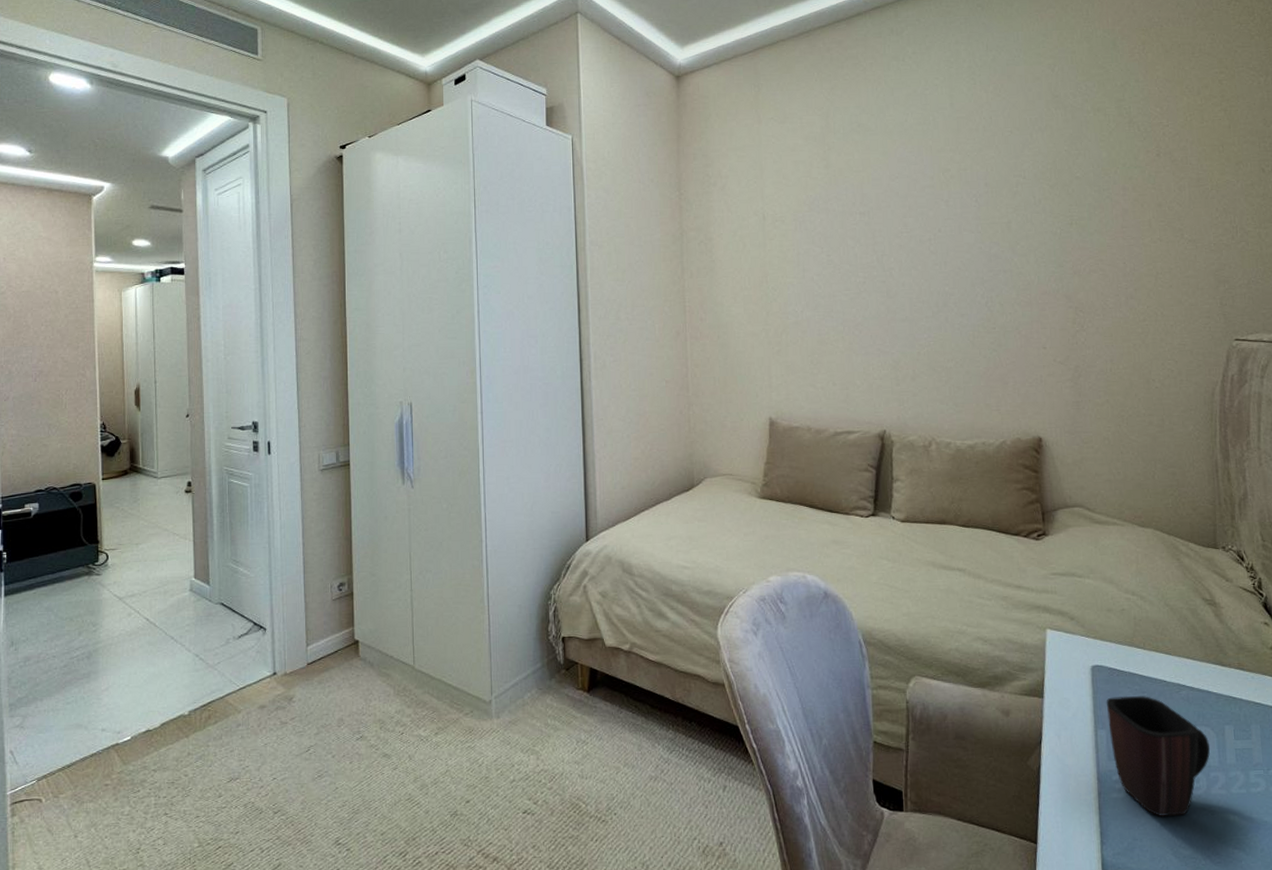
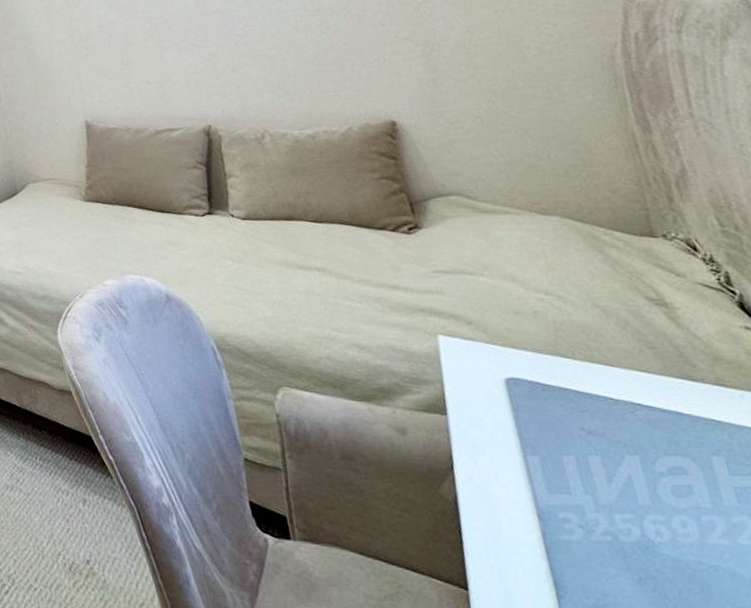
mug: present [1106,695,1210,817] -> none [532,415,697,570]

